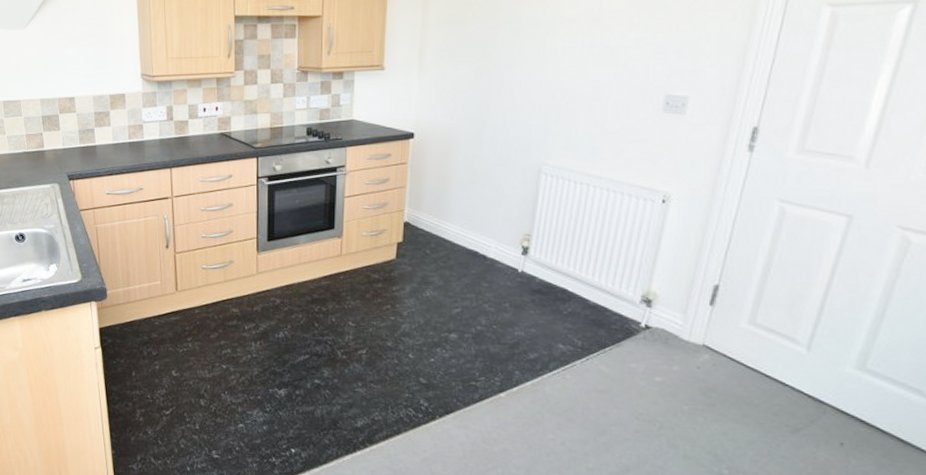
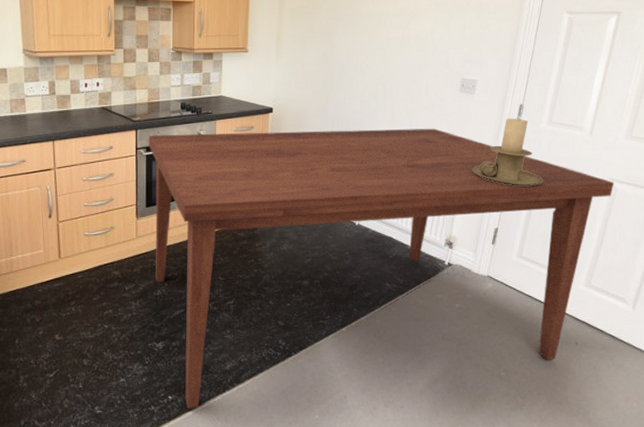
dining table: none [271,157,906,466] -> present [148,128,614,409]
candle holder: none [682,144,789,233] -> present [473,118,543,187]

